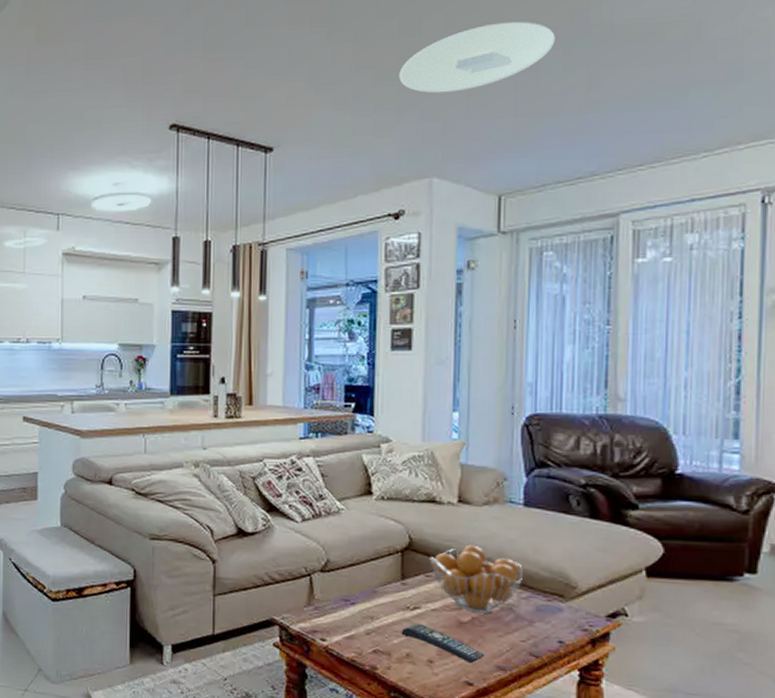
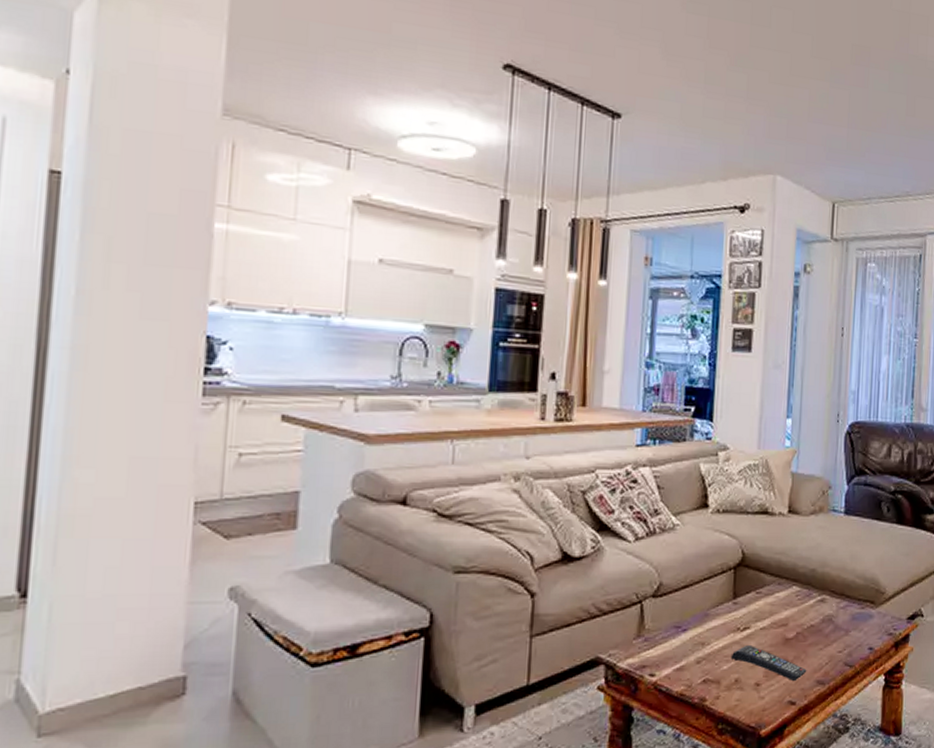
ceiling light: present [399,21,555,94] -> none [749,32,882,93]
fruit basket: present [429,544,523,613] -> none [760,556,842,627]

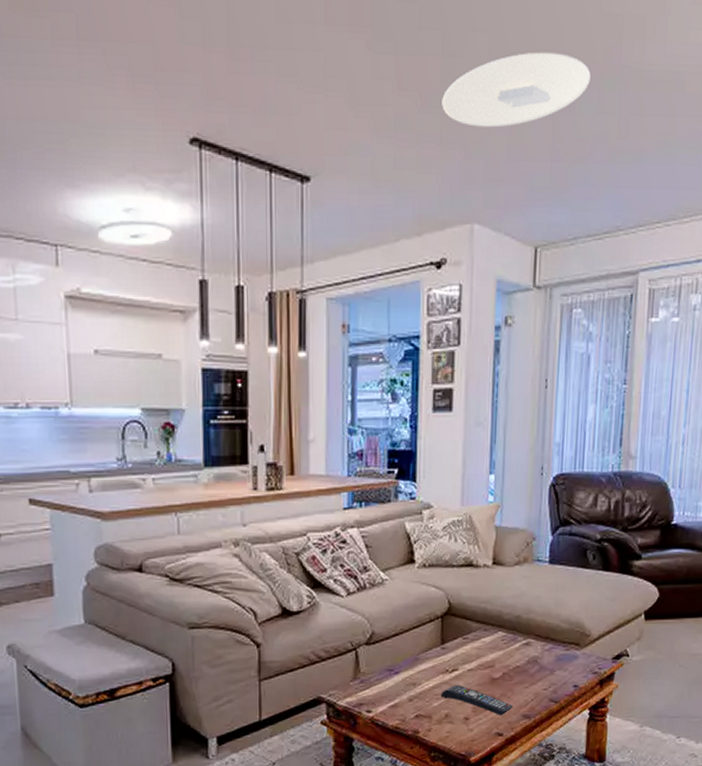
ceiling light: none [749,32,882,93] -> present [442,52,591,128]

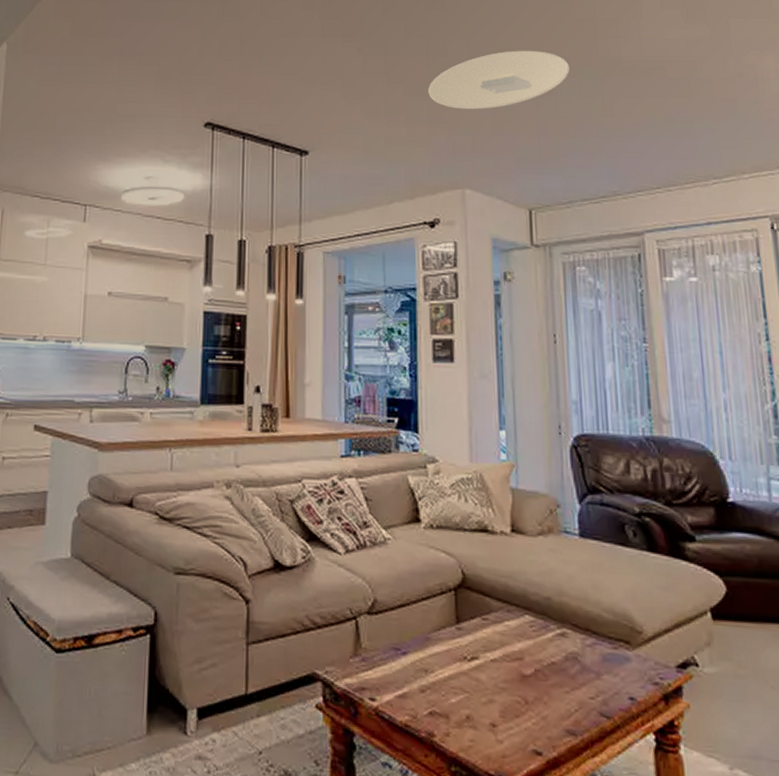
remote control: present [440,684,513,716] -> none [459,677,552,728]

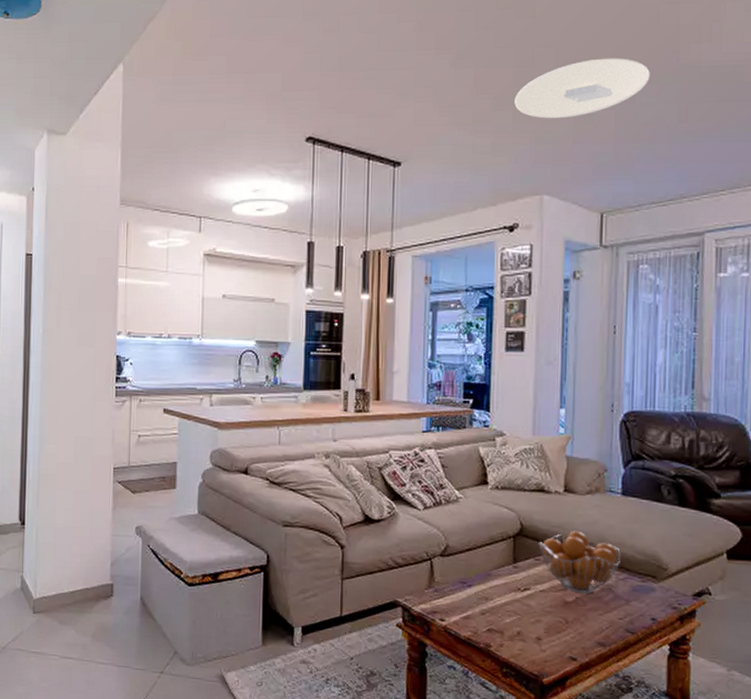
fruit basket: none [485,581,585,664] -> present [538,530,621,594]

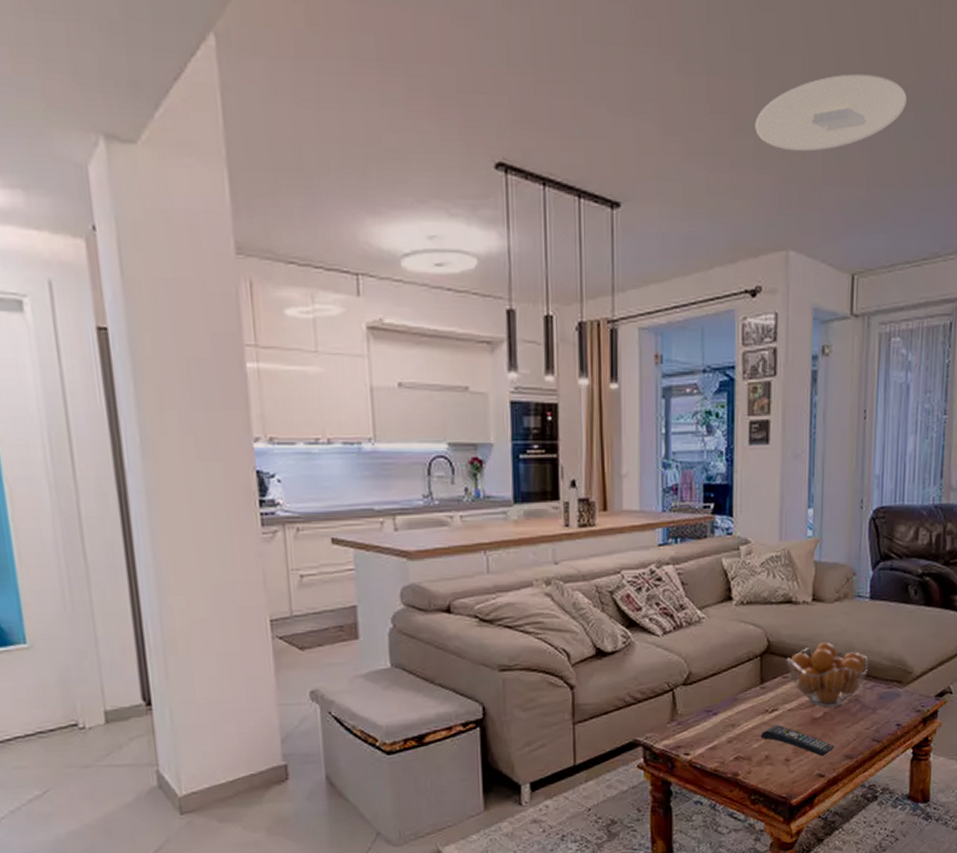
remote control: none [512,603,587,641] -> present [760,724,835,757]

